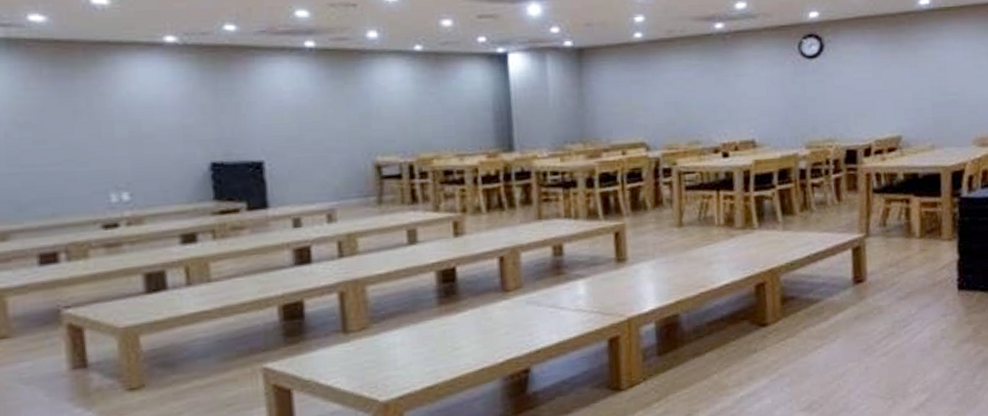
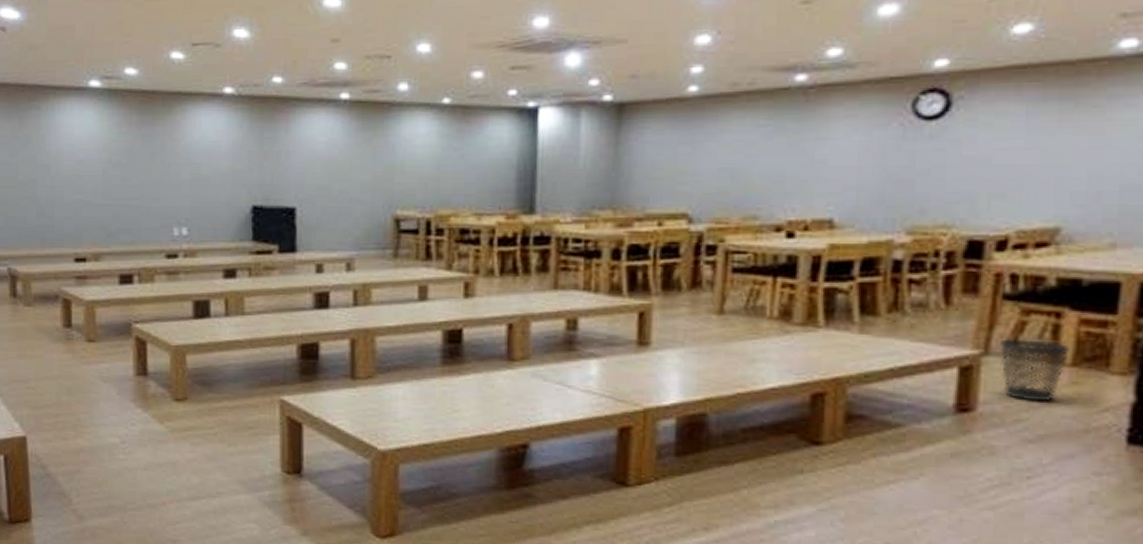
wastebasket: none [875,221,917,268] -> present [1000,339,1070,402]

